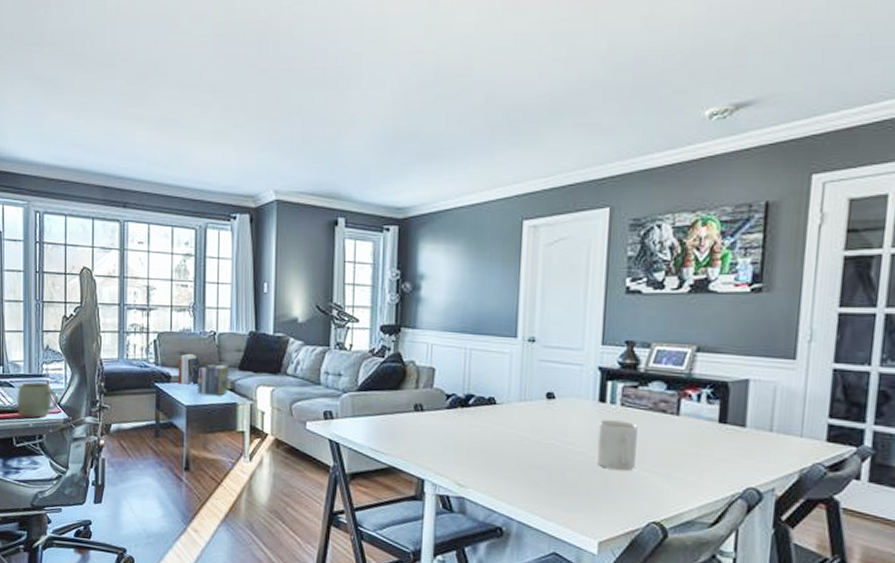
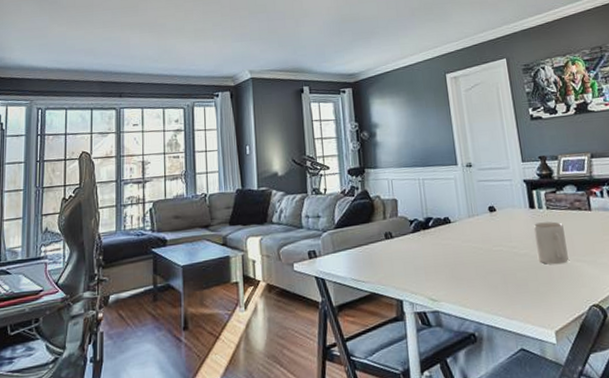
mug: present [17,382,59,418] -> none [13,265,57,303]
books: present [178,353,200,385] -> none [173,216,194,247]
books: present [197,364,229,396] -> none [191,223,221,253]

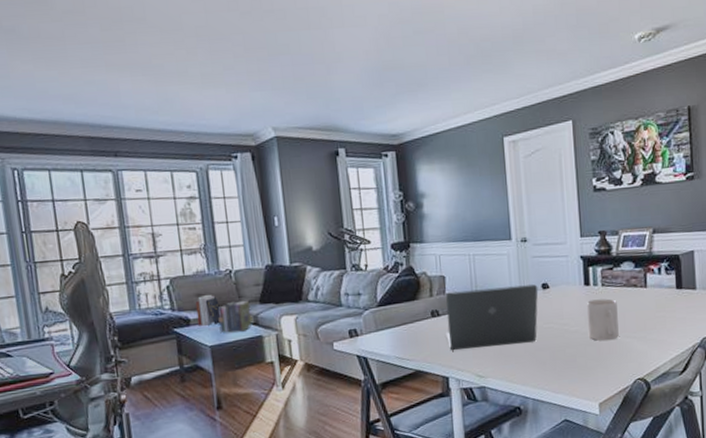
books: none [173,216,194,247] -> present [195,294,220,326]
books: none [191,223,221,253] -> present [217,301,252,333]
laptop: none [398,207,487,272] -> present [445,284,539,350]

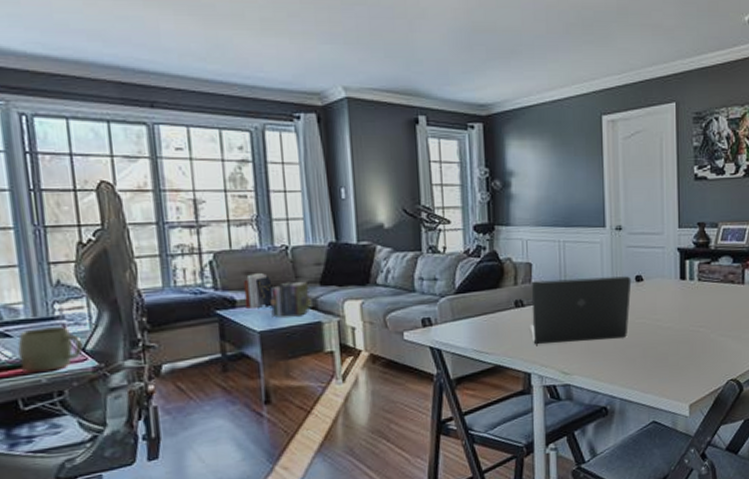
mug: none [16,346,68,387] -> present [17,326,83,373]
mug: present [586,298,619,341] -> none [681,294,713,339]

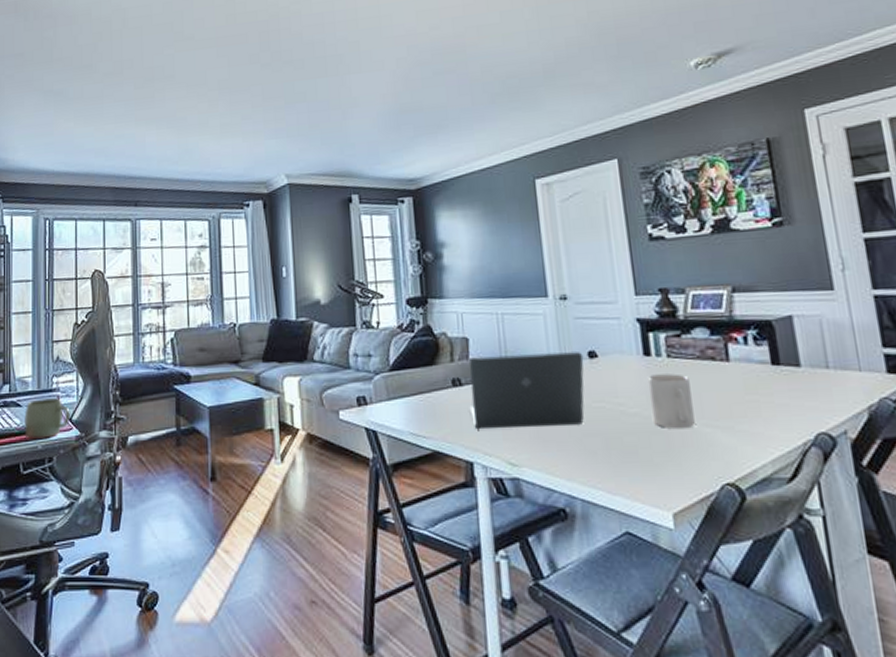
books: present [243,272,273,309] -> none [197,349,222,384]
books: present [269,281,311,318] -> none [219,358,254,393]
mug: none [681,294,713,339] -> present [647,374,695,430]

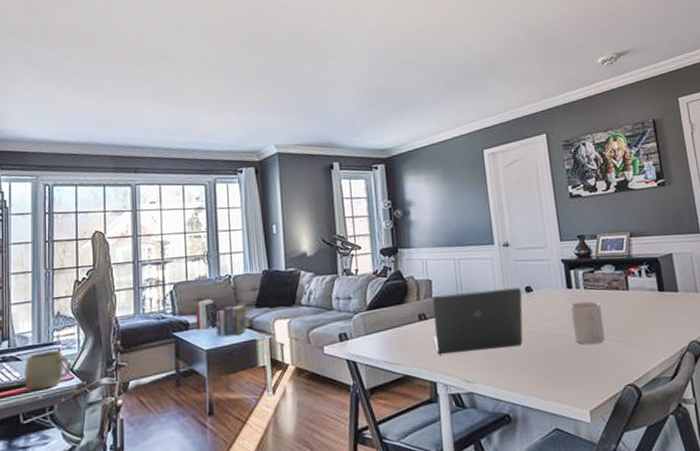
books: none [197,349,222,384] -> present [195,298,218,330]
books: none [219,358,254,393] -> present [215,305,248,337]

